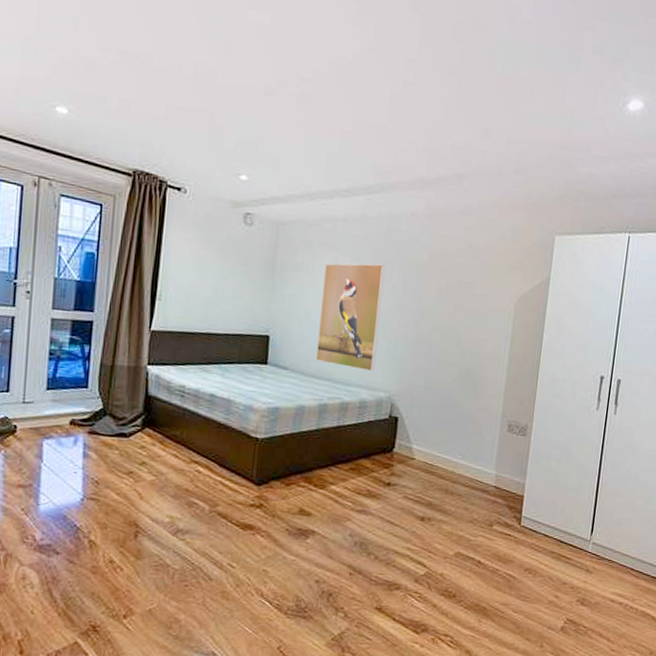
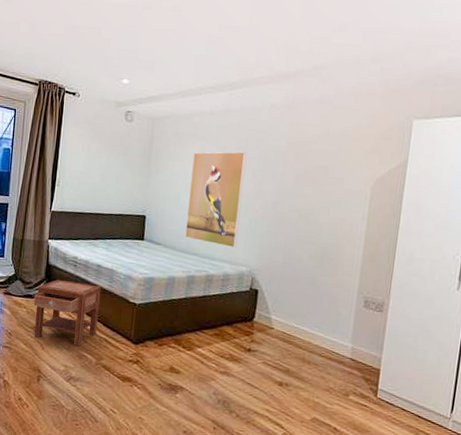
nightstand: none [129,414,215,492] -> present [33,280,101,346]

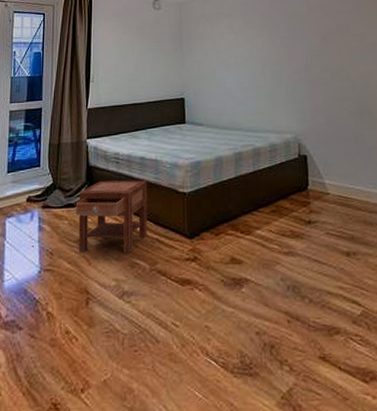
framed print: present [185,151,247,248] -> none [223,22,278,116]

